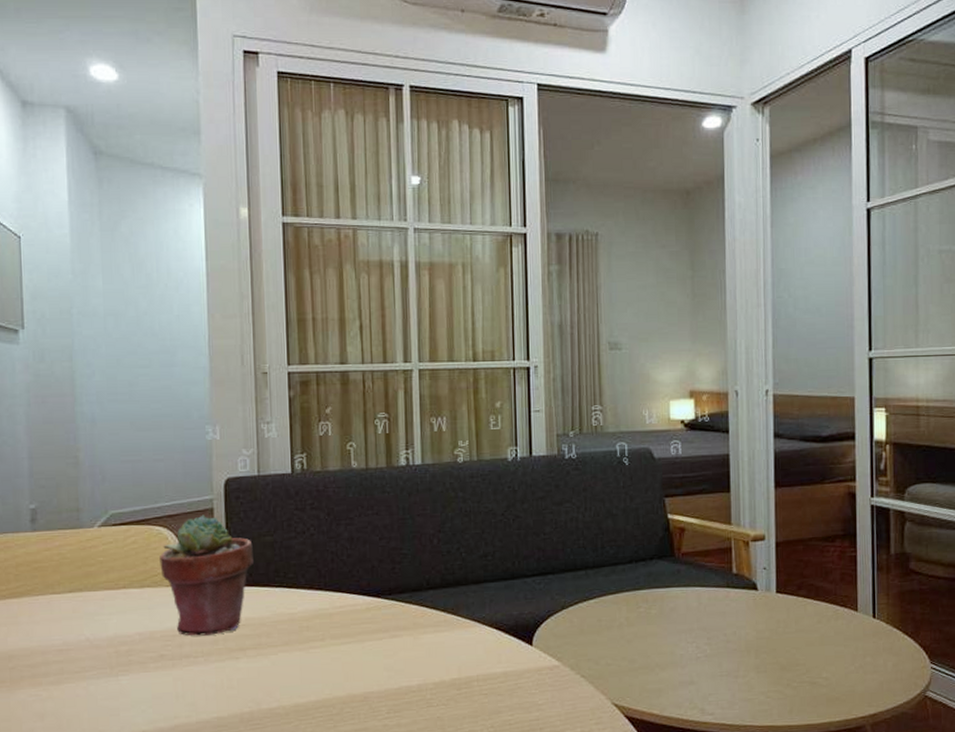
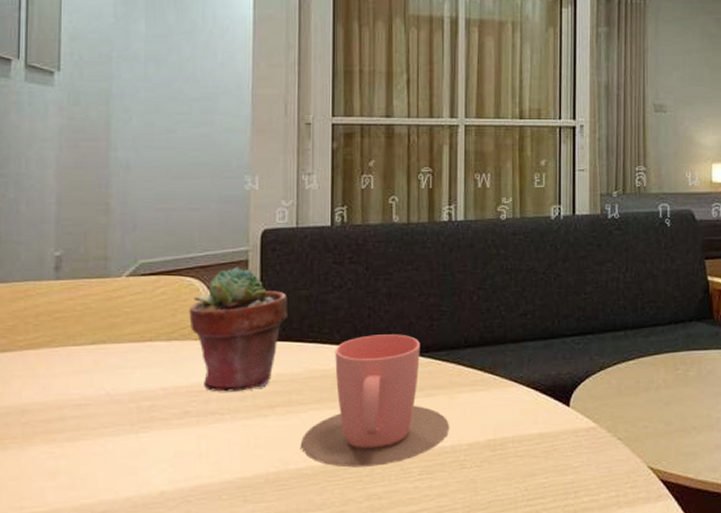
cup: none [271,577,416,707] -> present [300,334,450,468]

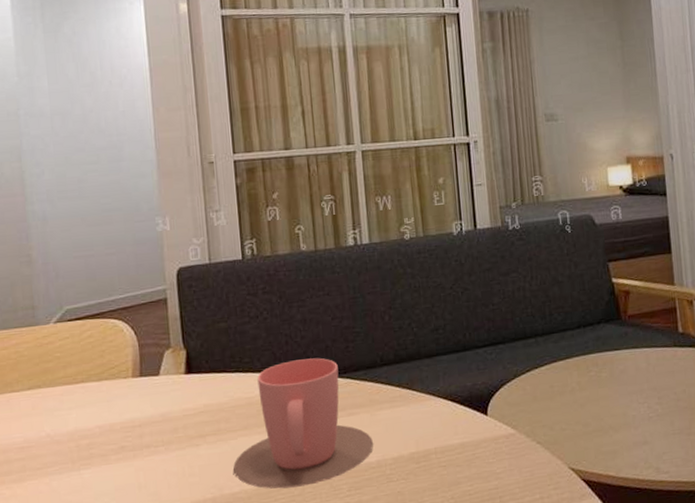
potted succulent: present [189,266,287,392] -> none [116,305,209,426]

